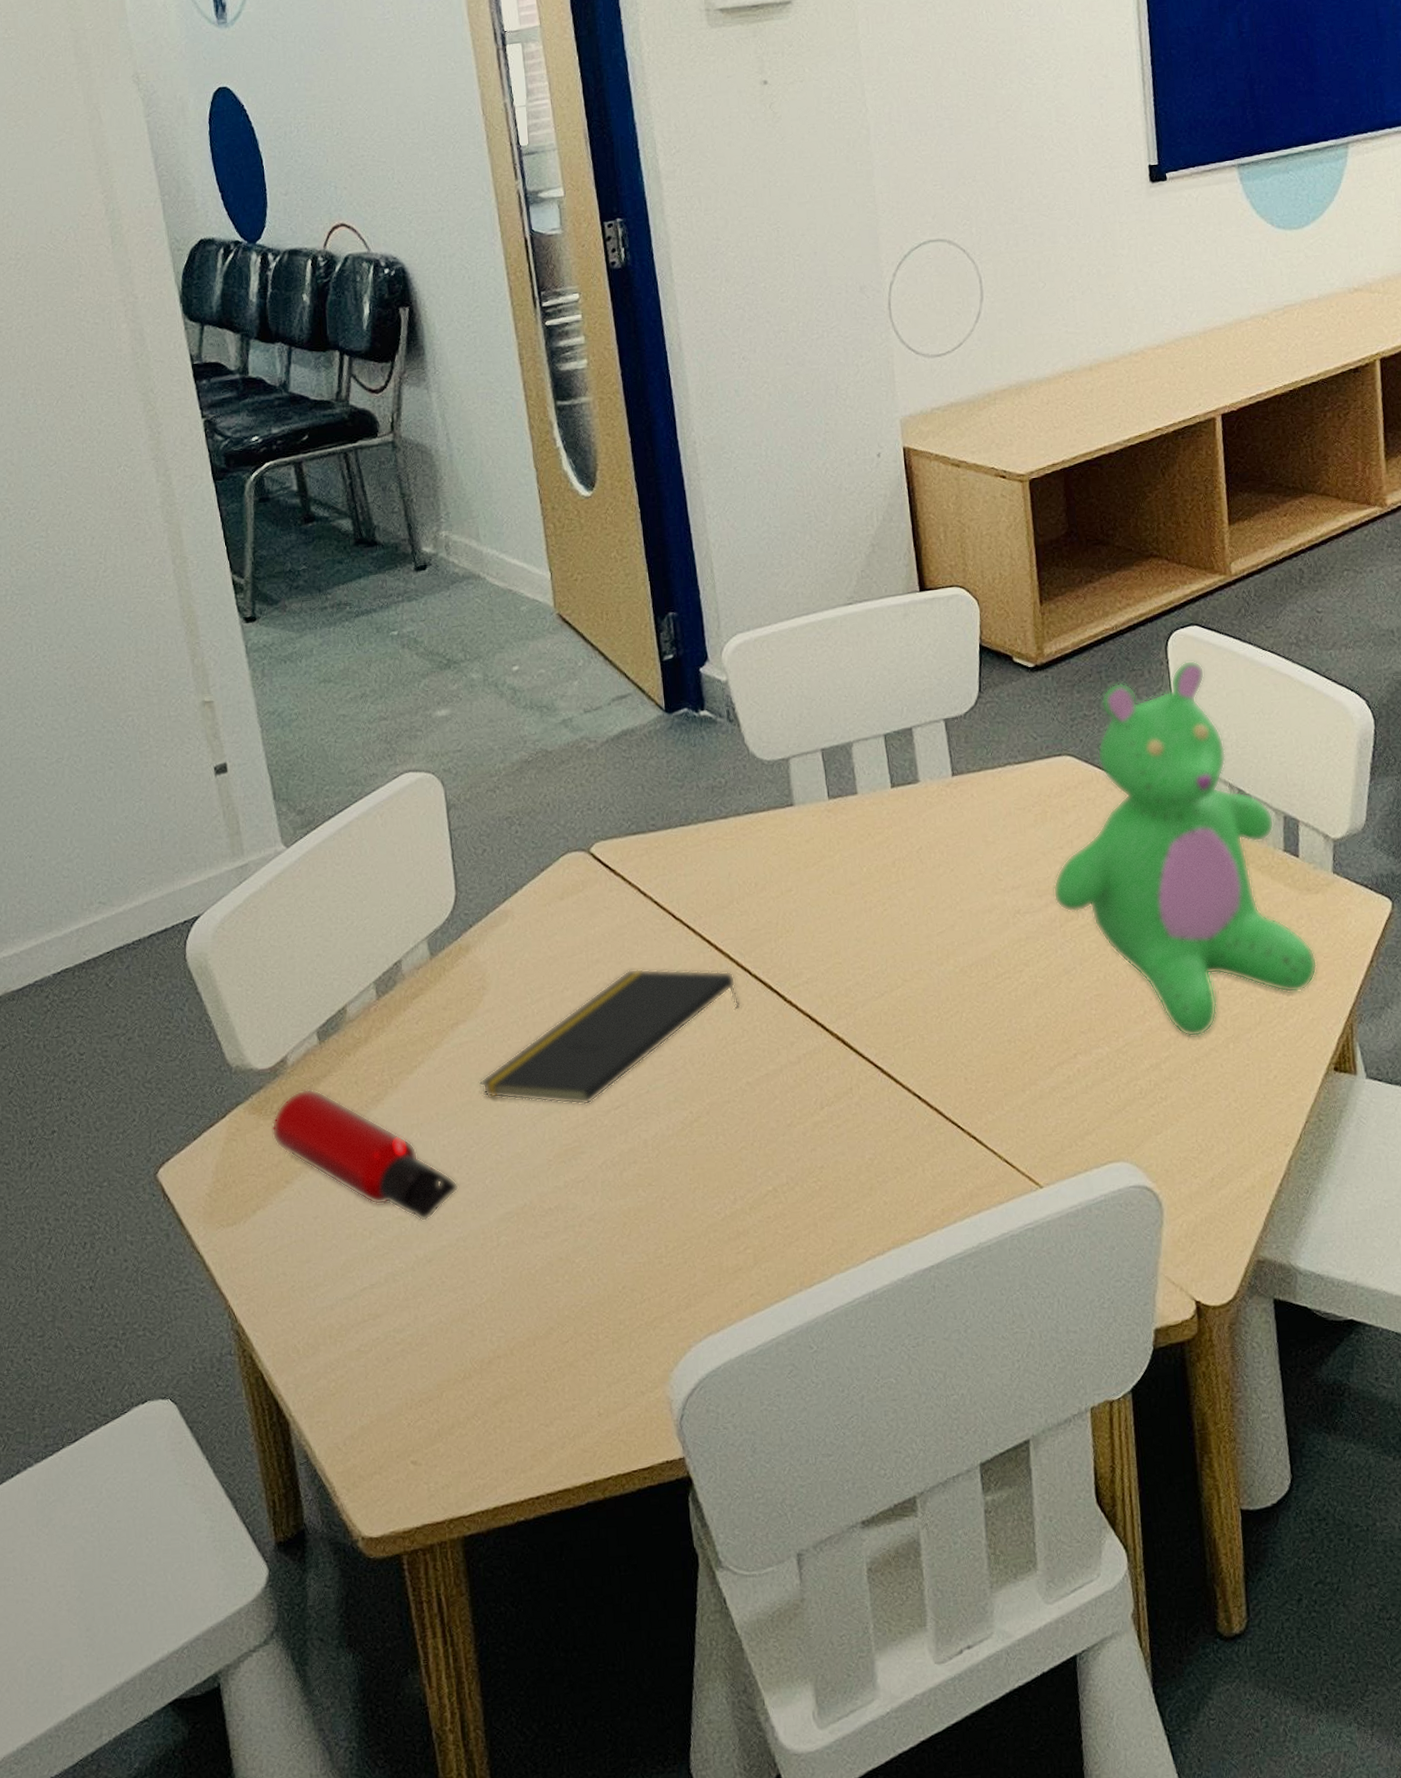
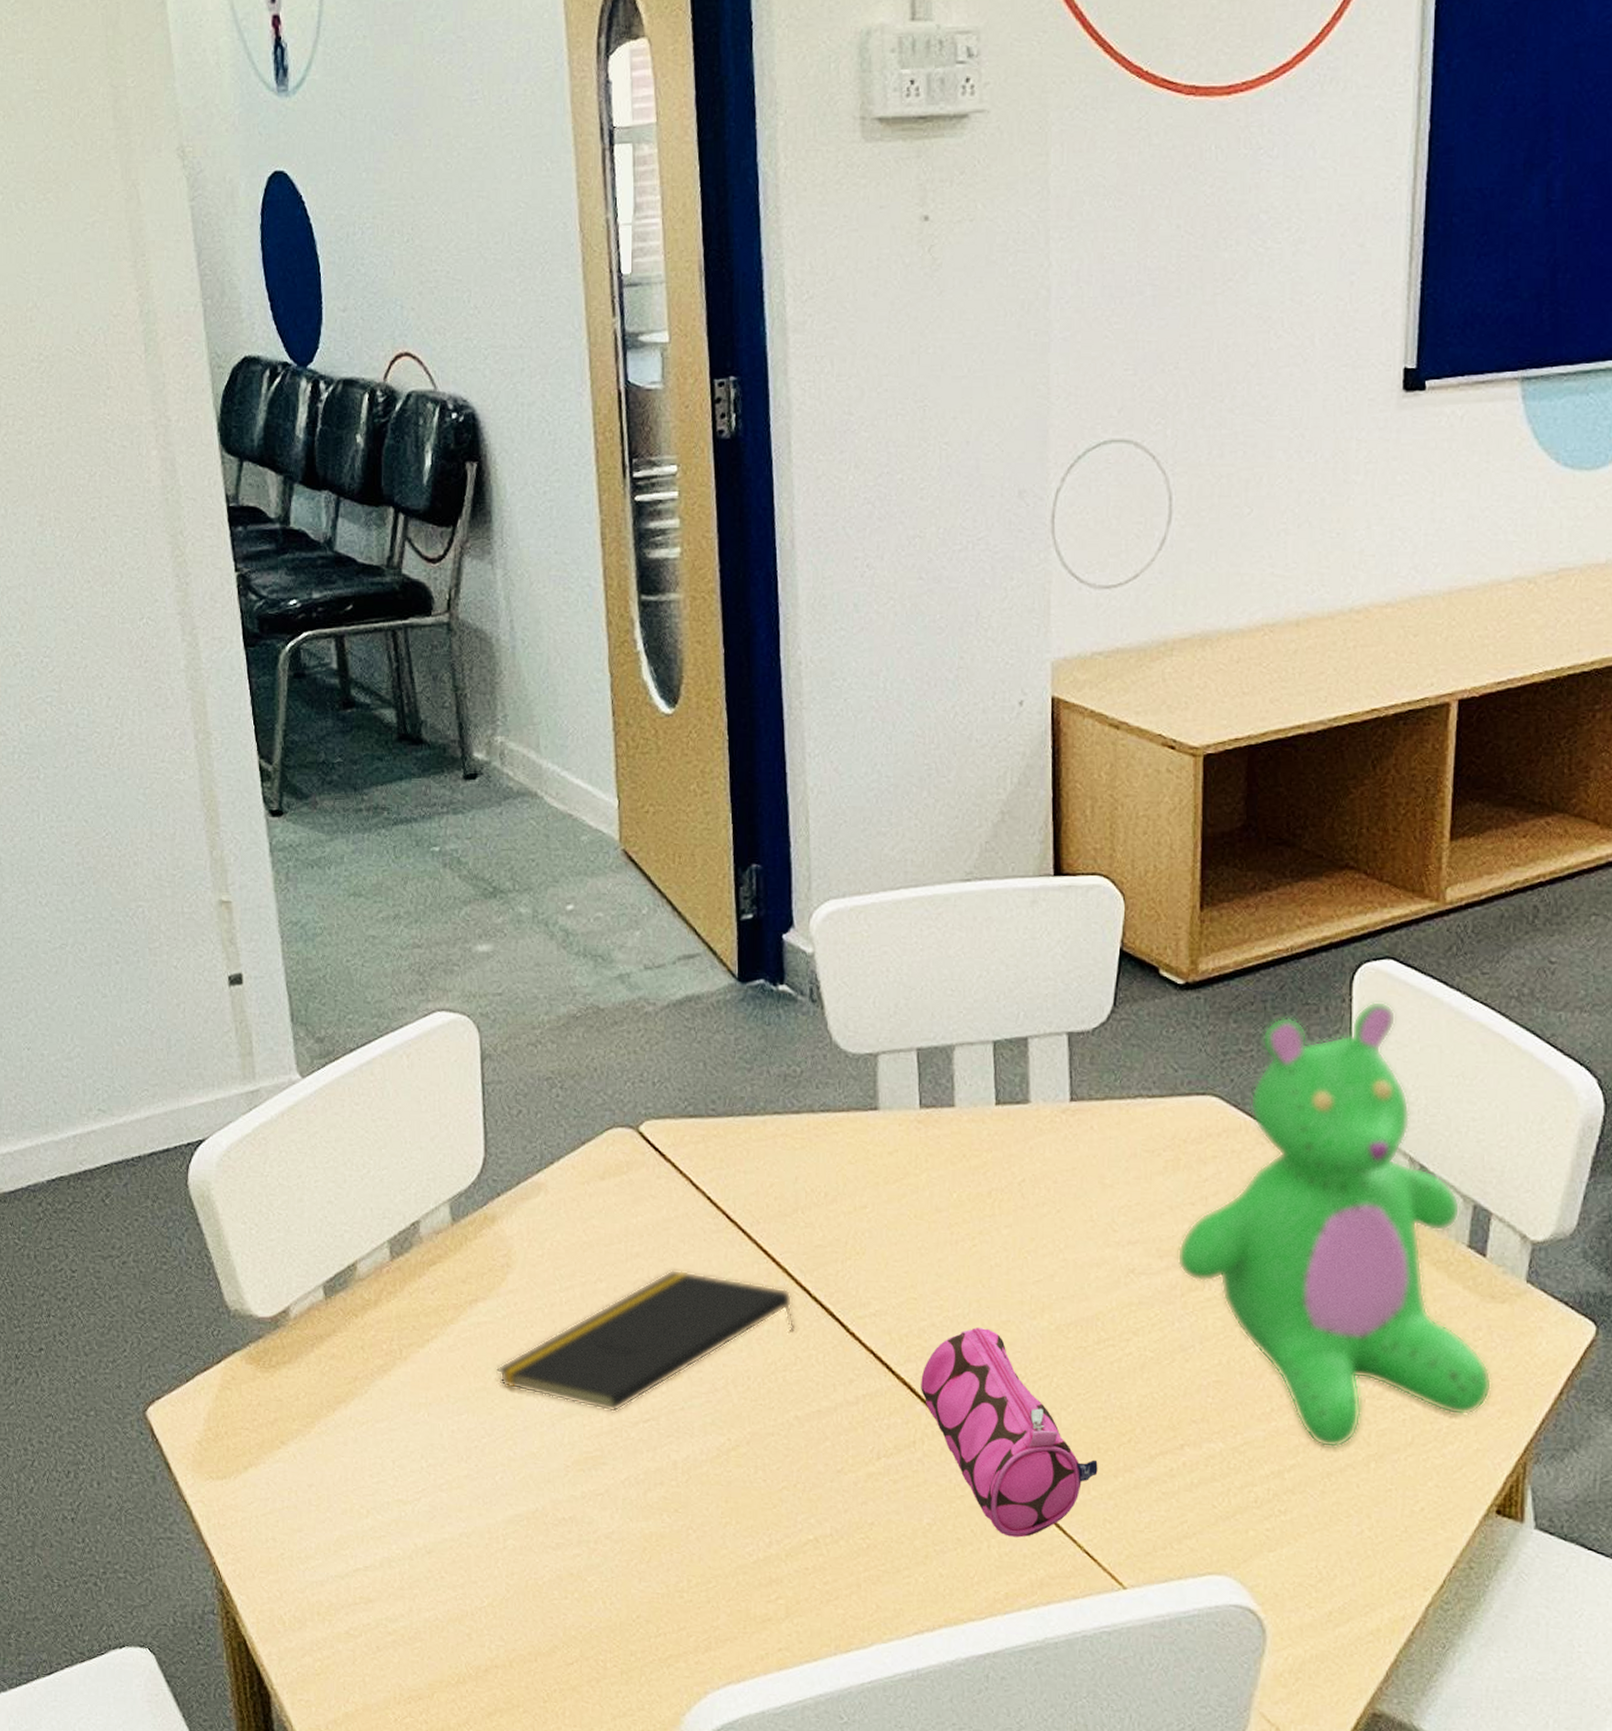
water bottle: present [271,1088,459,1221] -> none [269,1345,466,1509]
pencil case: none [851,979,1008,1159] -> present [921,1327,1098,1538]

